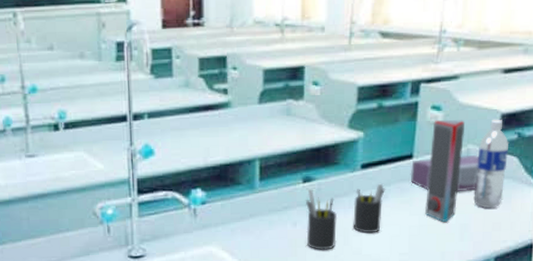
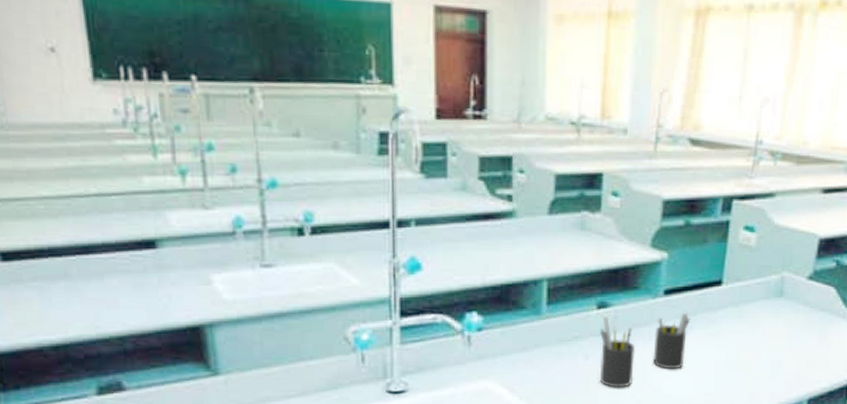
tissue box: present [410,155,479,192] -> none [718,284,794,325]
speaker: present [425,119,465,222] -> none [734,242,780,358]
water bottle: present [473,119,510,209] -> none [787,244,827,345]

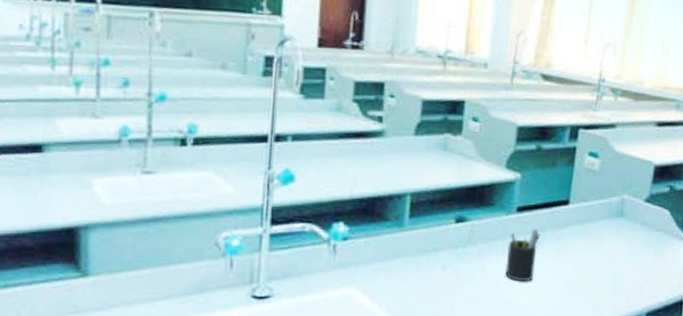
pen holder: present [599,315,636,388] -> none [456,229,490,298]

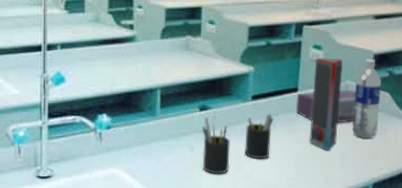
pen holder: none [456,229,490,298] -> present [201,116,231,174]
tissue box: none [565,205,633,243] -> present [295,90,355,123]
speaker: none [579,166,620,273] -> present [310,57,343,150]
water bottle: none [627,170,662,261] -> present [352,58,382,139]

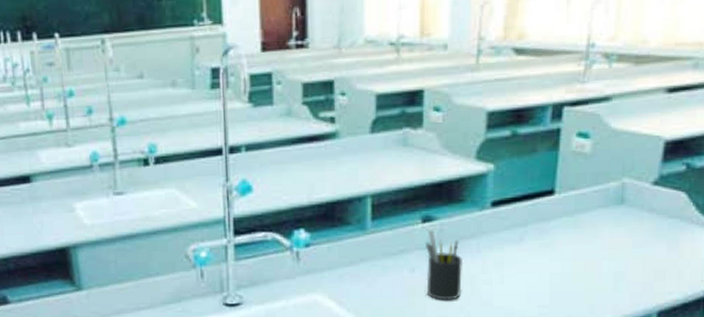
pen holder: present [245,113,274,159] -> none [482,223,522,282]
tissue box: present [295,90,355,123] -> none [551,190,636,234]
speaker: present [310,57,343,150] -> none [570,148,619,269]
water bottle: present [352,58,382,139] -> none [630,147,676,254]

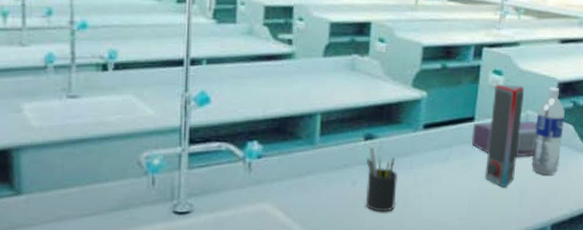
tissue box: none [551,190,636,234] -> present [471,121,537,157]
speaker: none [570,148,619,269] -> present [485,84,524,187]
water bottle: none [630,147,676,254] -> present [532,86,566,175]

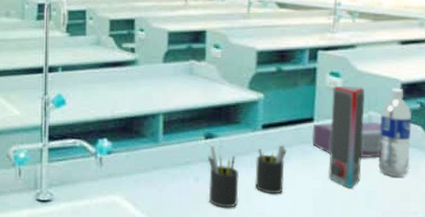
pen holder: none [413,145,448,196] -> present [255,144,288,194]

